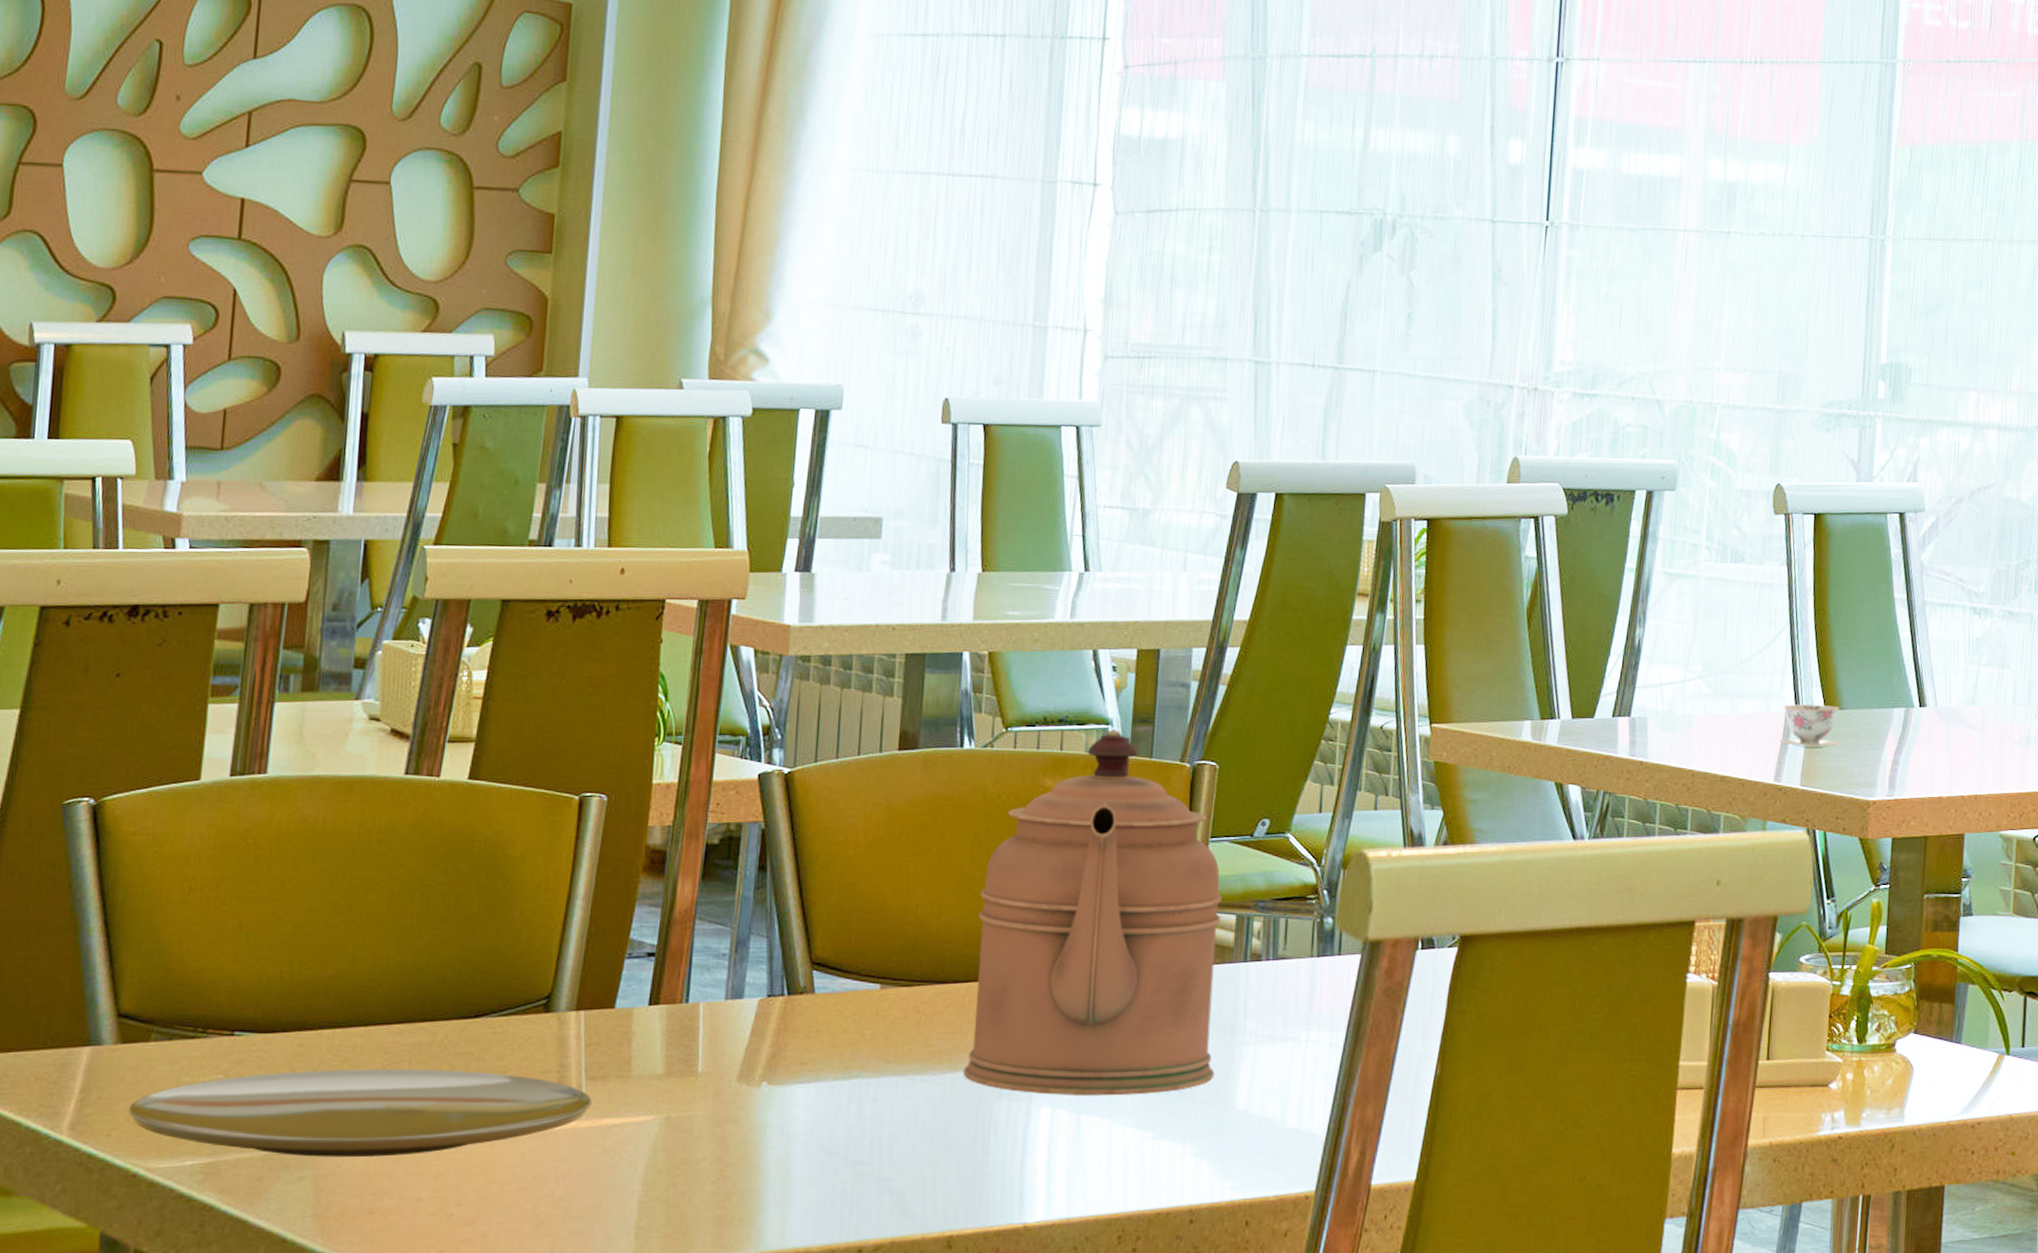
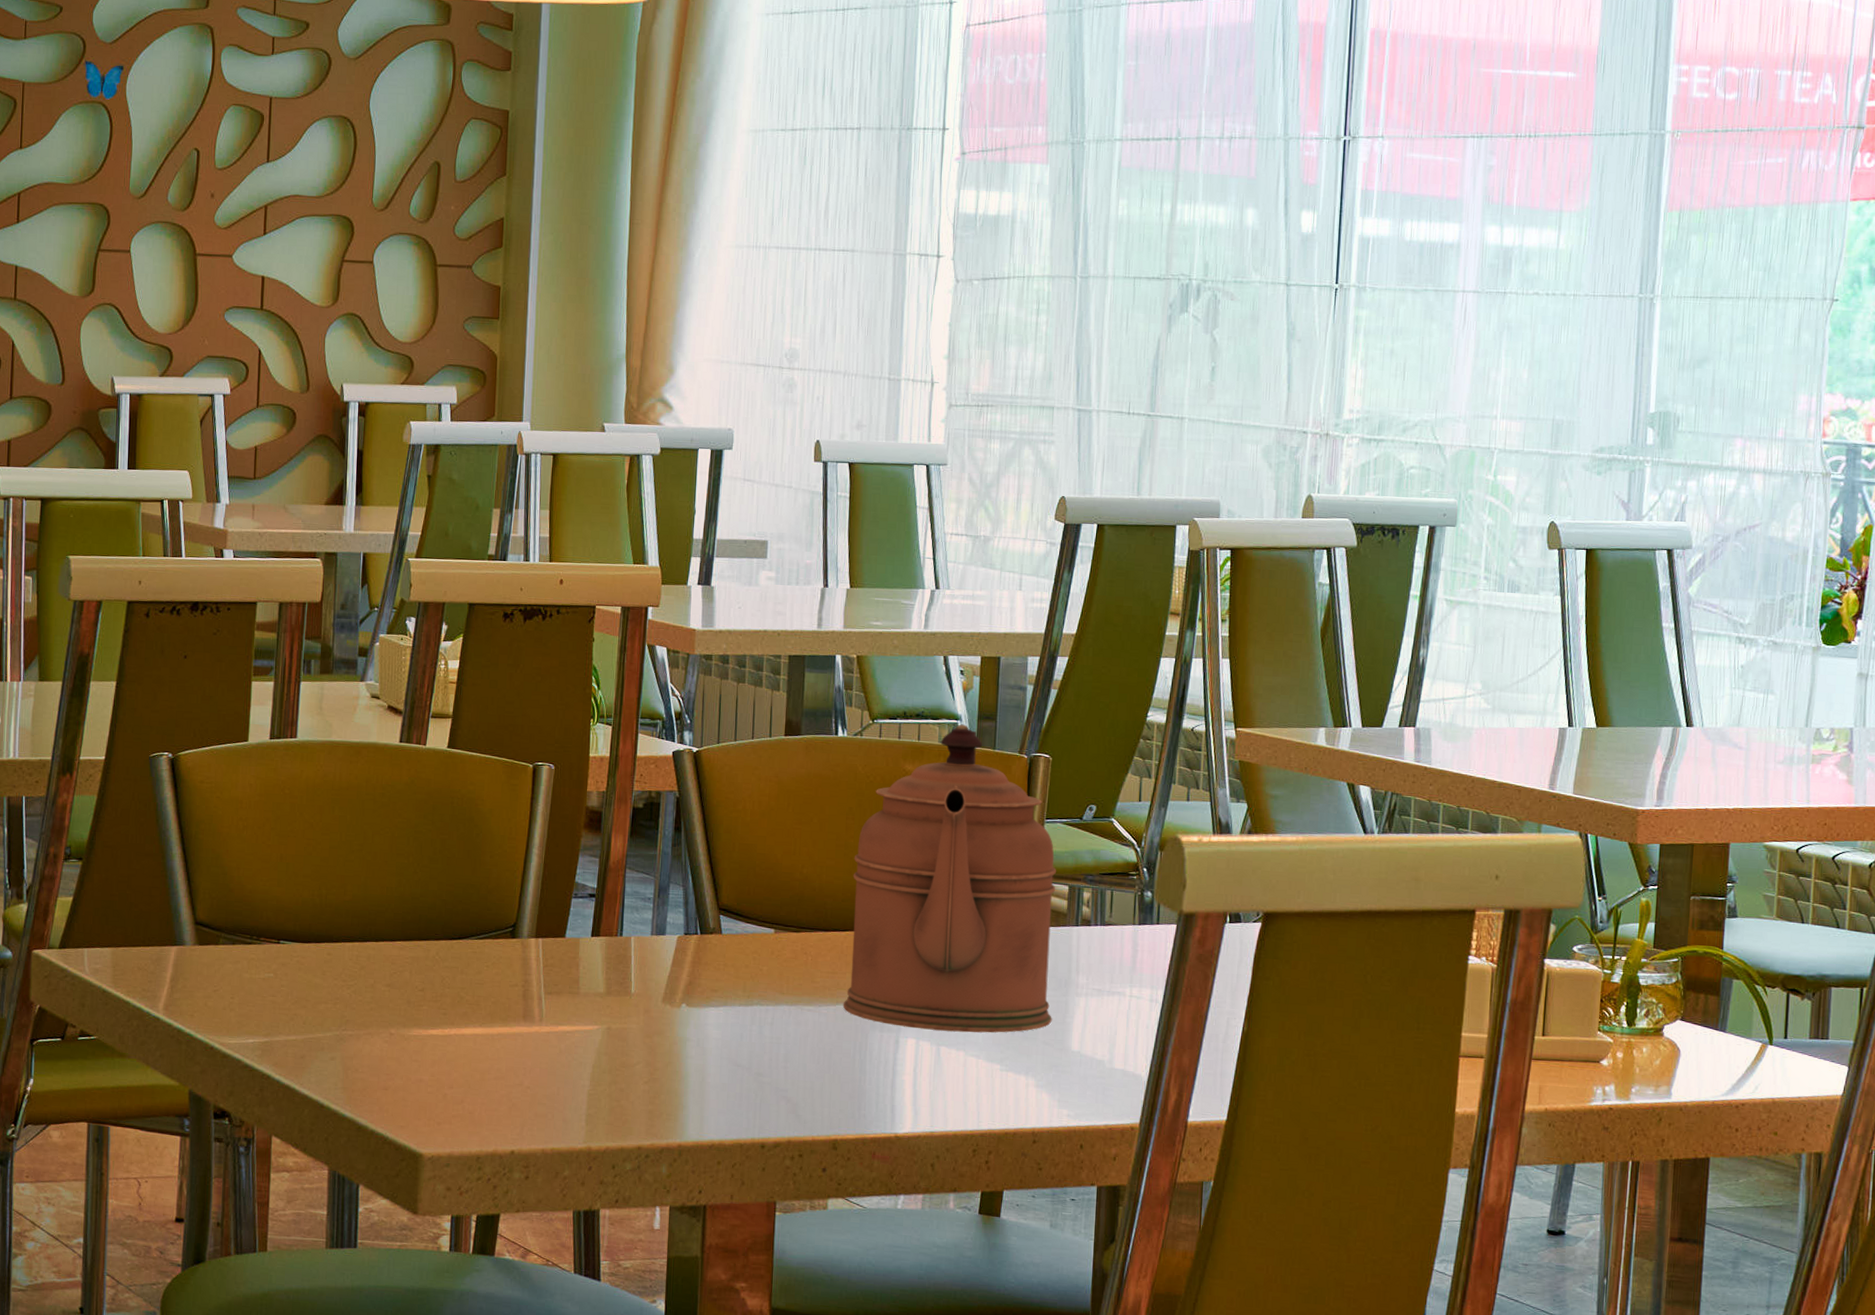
plate: present [128,1069,592,1158] -> none [205,974,550,1046]
teacup: present [1778,704,1841,749] -> none [1552,720,1611,761]

